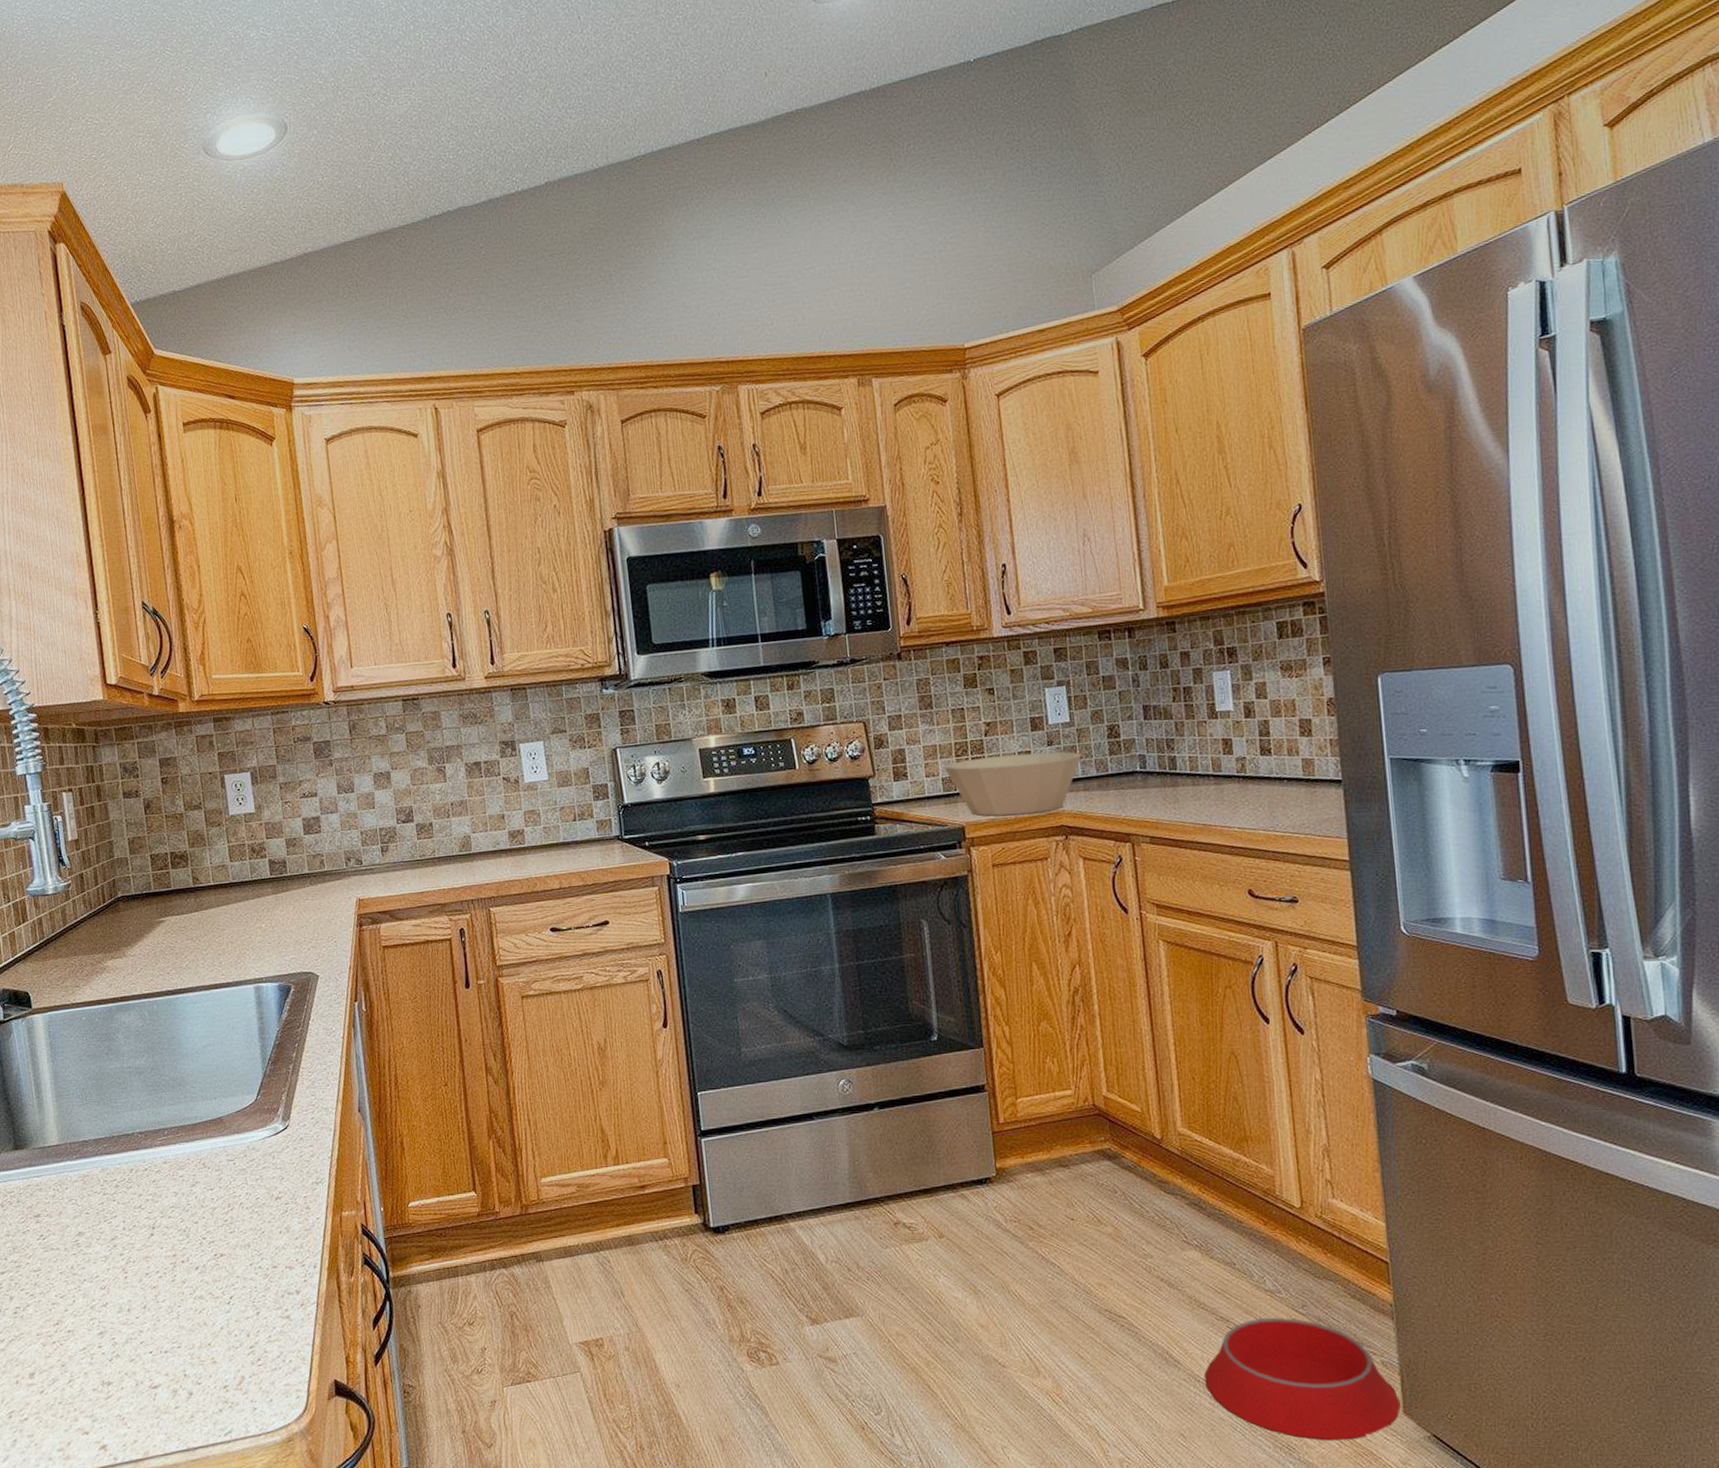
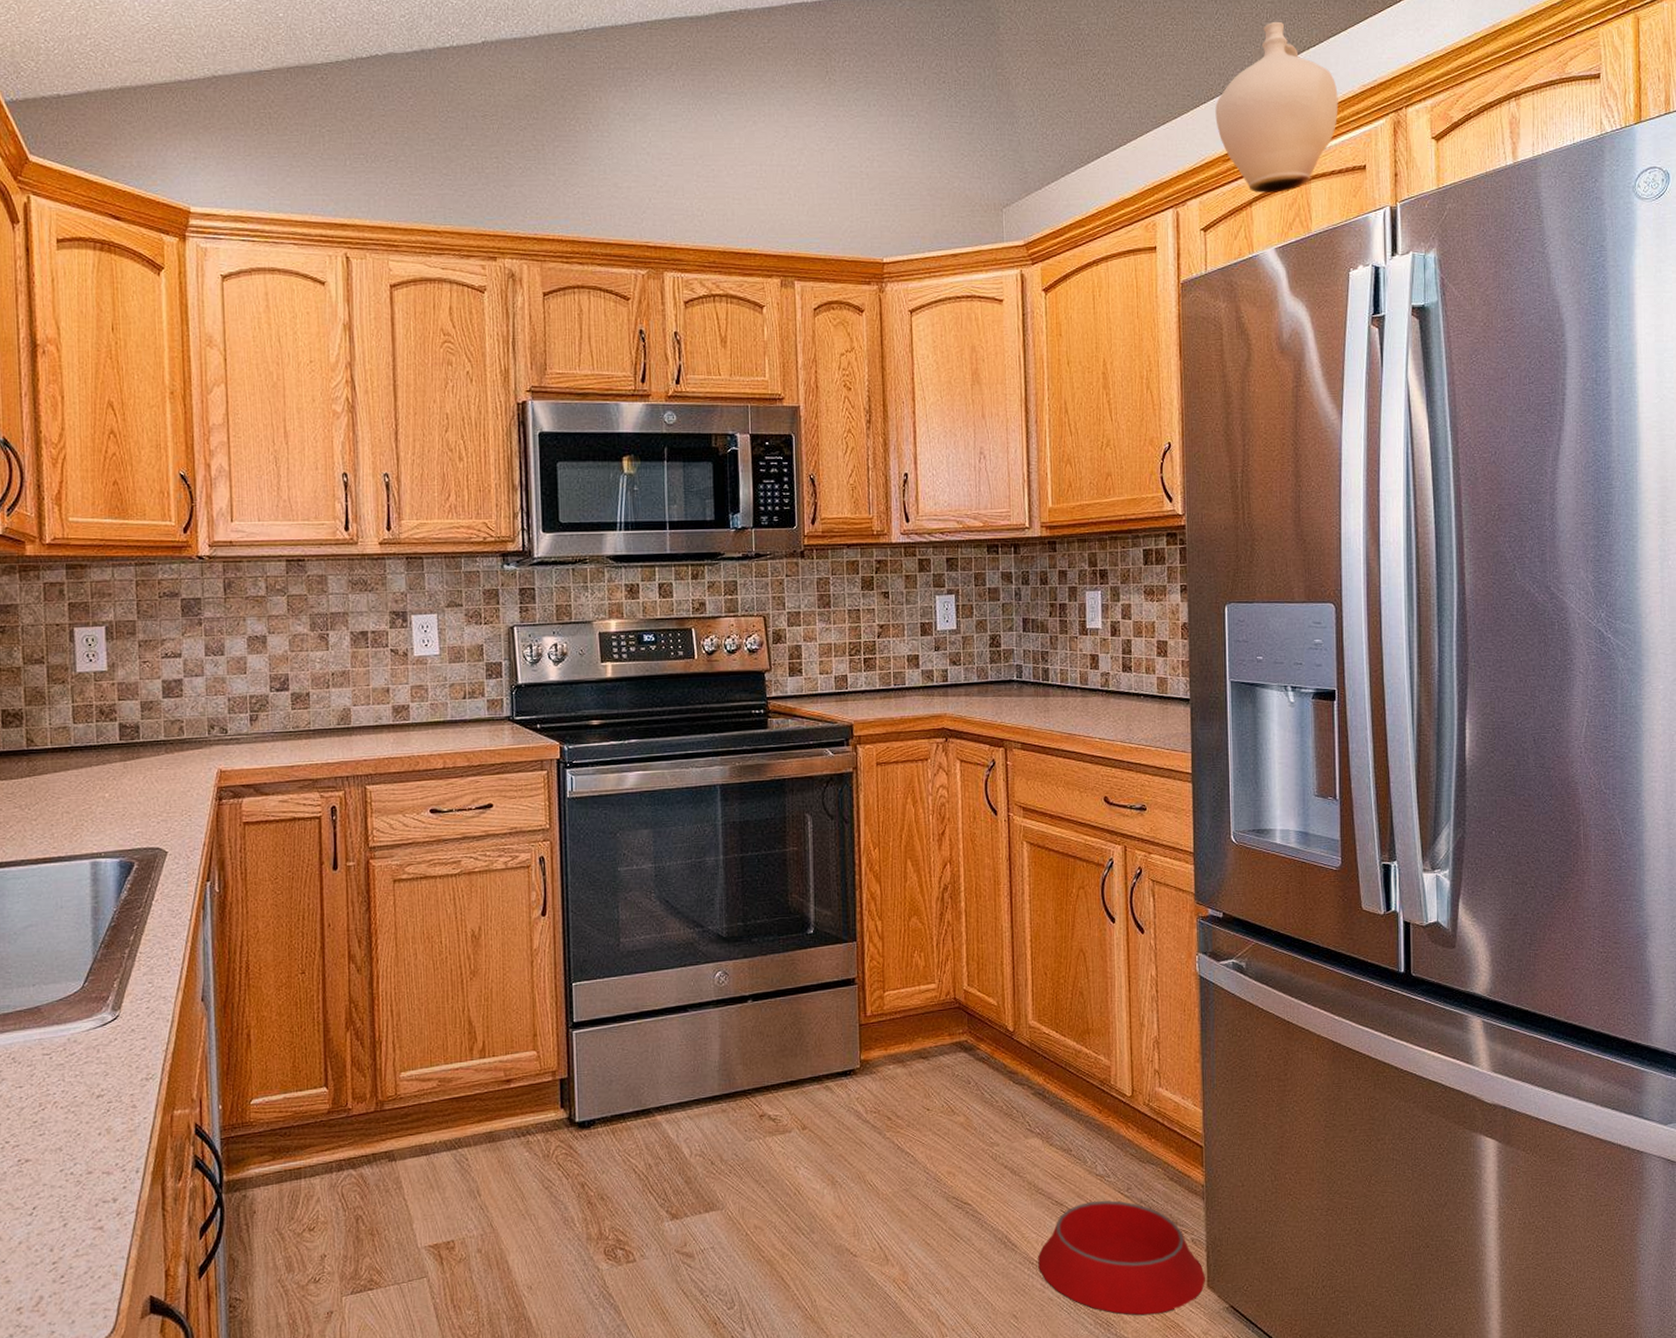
bowl: present [943,751,1082,816] -> none [837,656,965,716]
ceramic jug: none [1330,22,1483,218] -> present [1215,21,1338,193]

